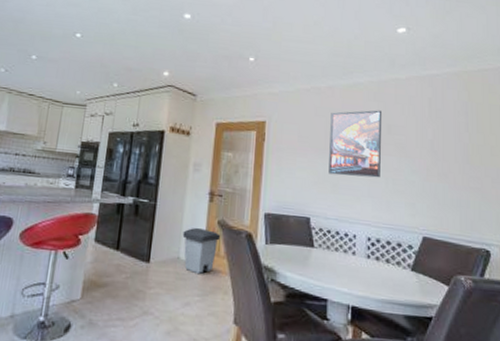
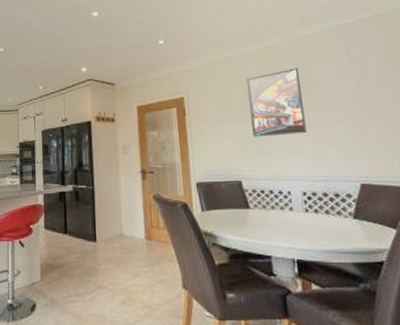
trash can: present [182,227,221,275] -> none [122,204,158,247]

